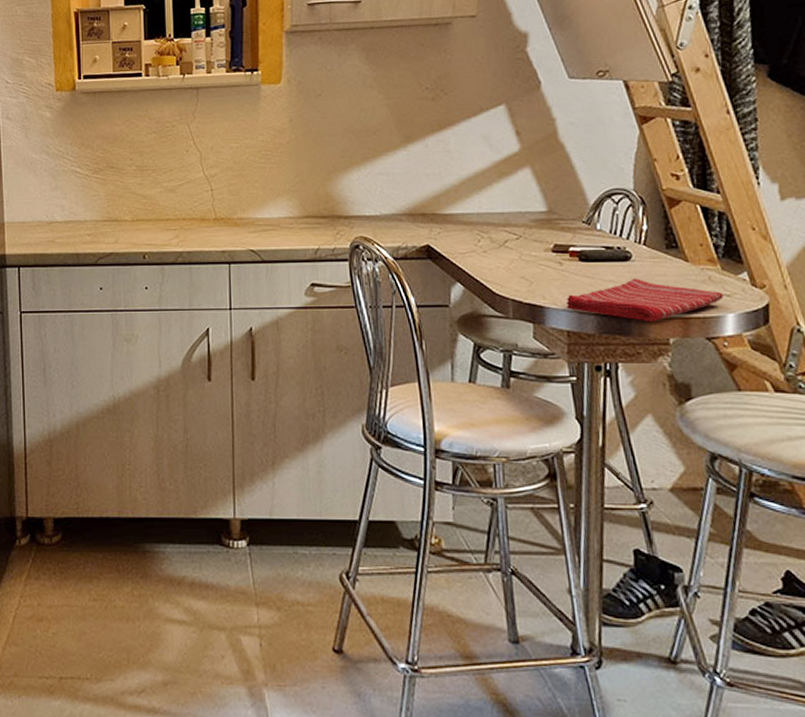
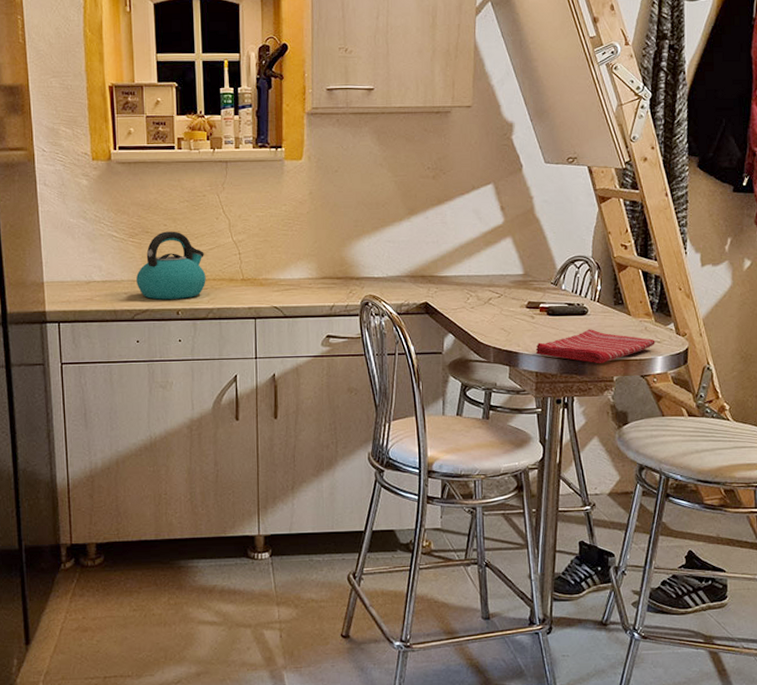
kettle: none [100,165,175,242] -> present [136,231,206,300]

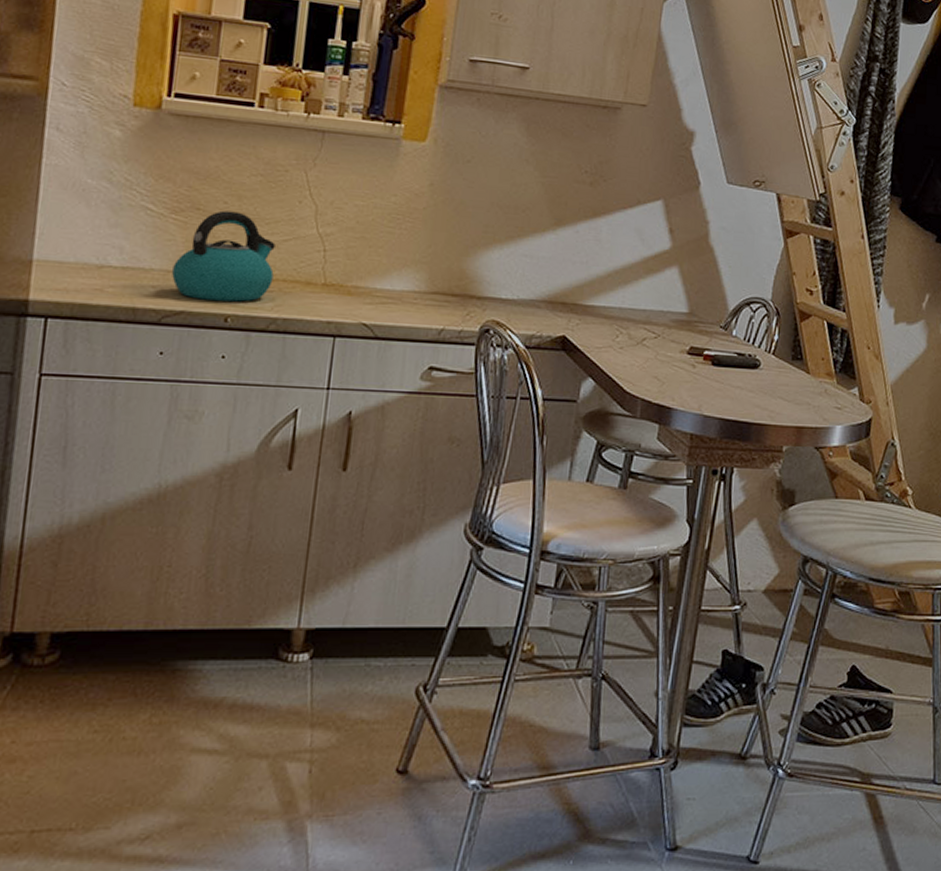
dish towel: present [535,329,655,364] -> none [693,386,835,430]

